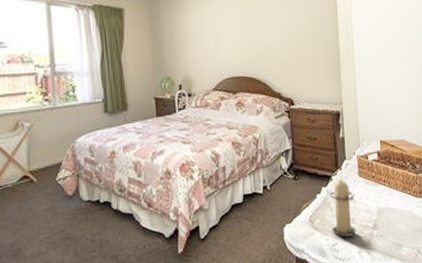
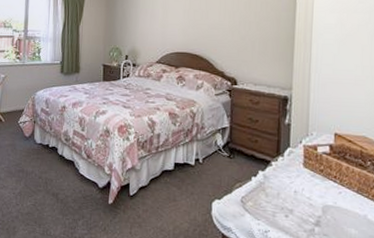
candle: present [329,177,357,237] -> none [265,164,297,227]

